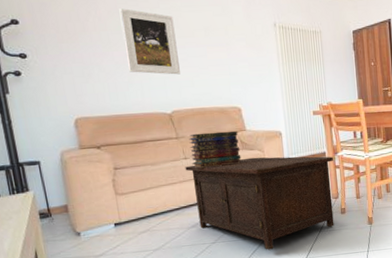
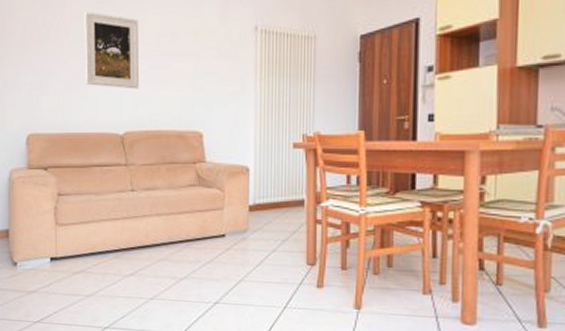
cabinet: present [185,156,334,250] -> none [131,197,314,320]
book stack: present [189,130,241,169] -> none [139,161,196,205]

